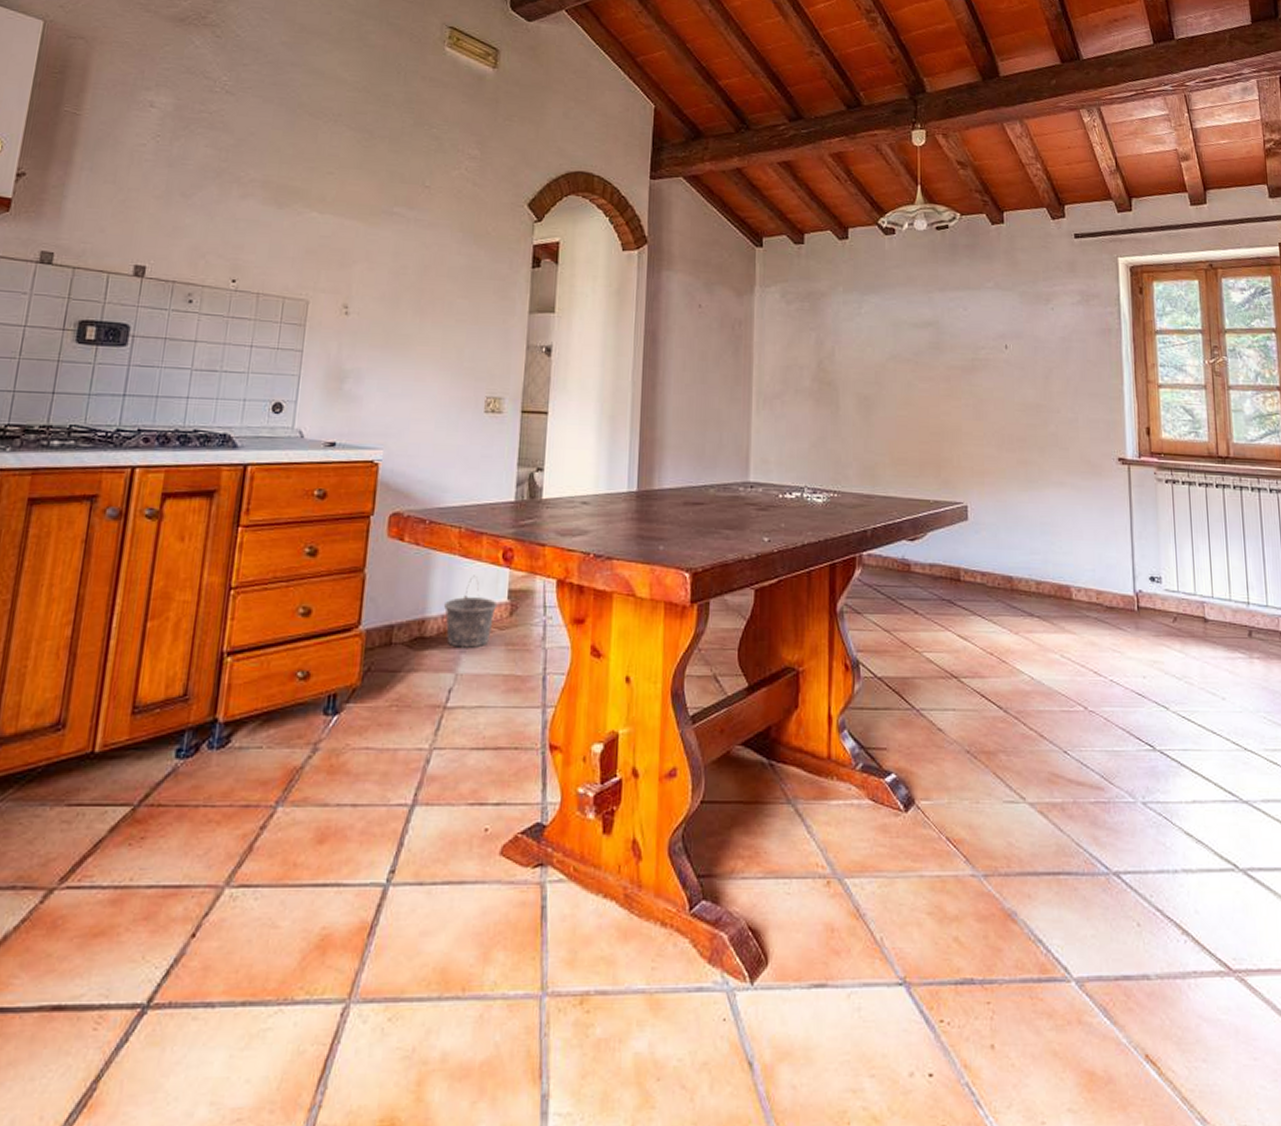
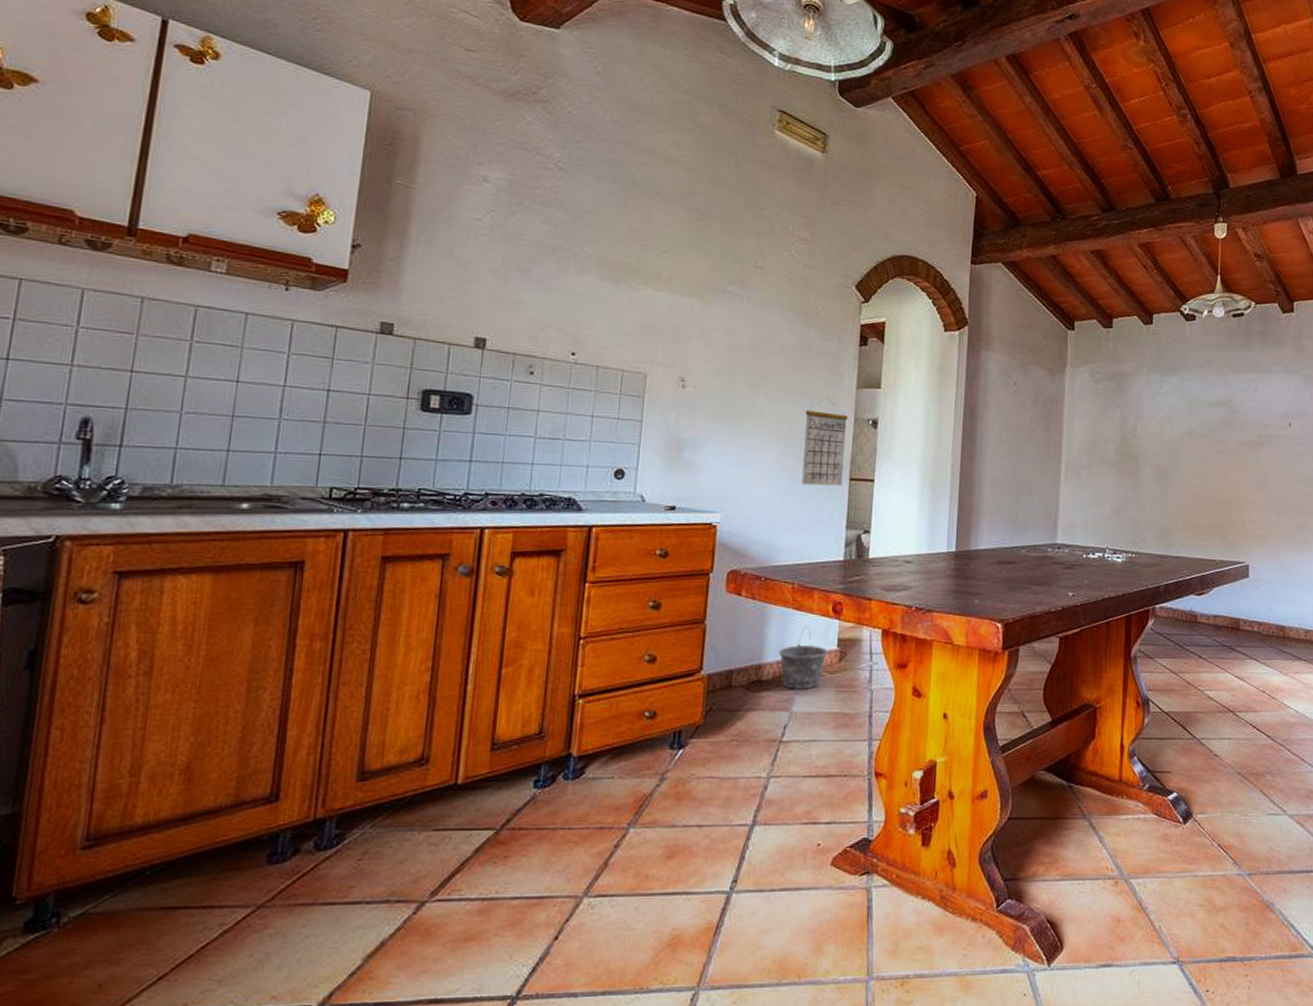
calendar: none [470,323,520,420] -> present [802,397,848,486]

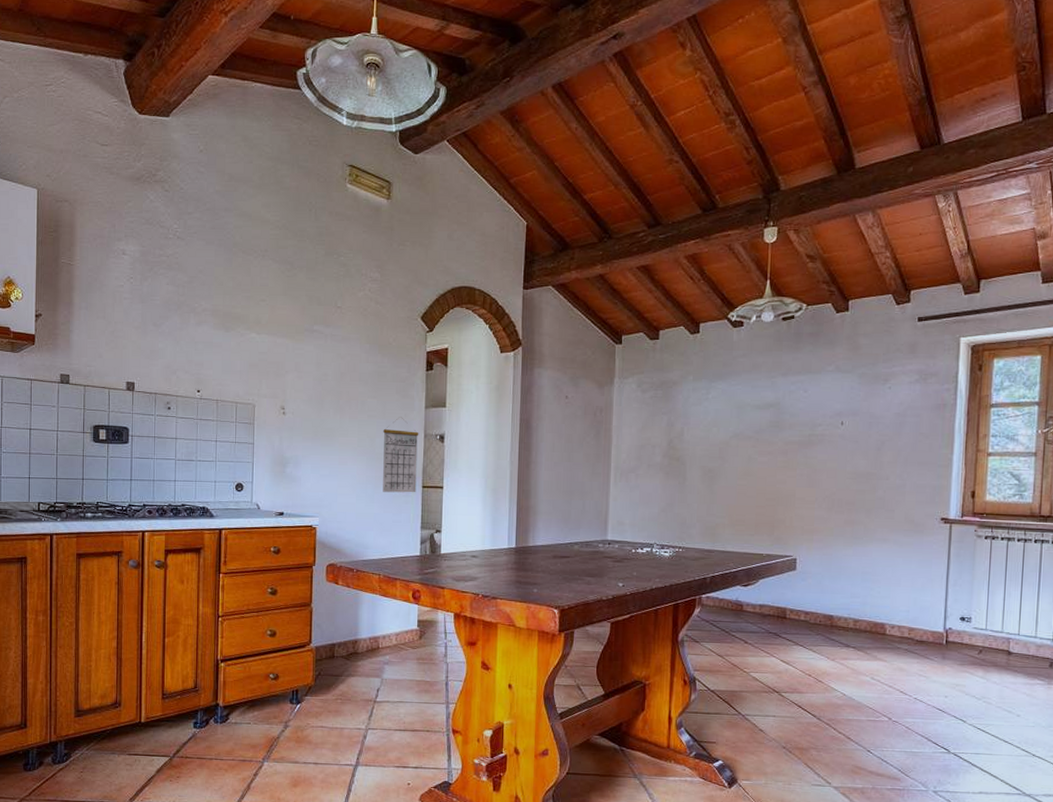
bucket: present [778,626,828,690] -> none [370,609,410,661]

